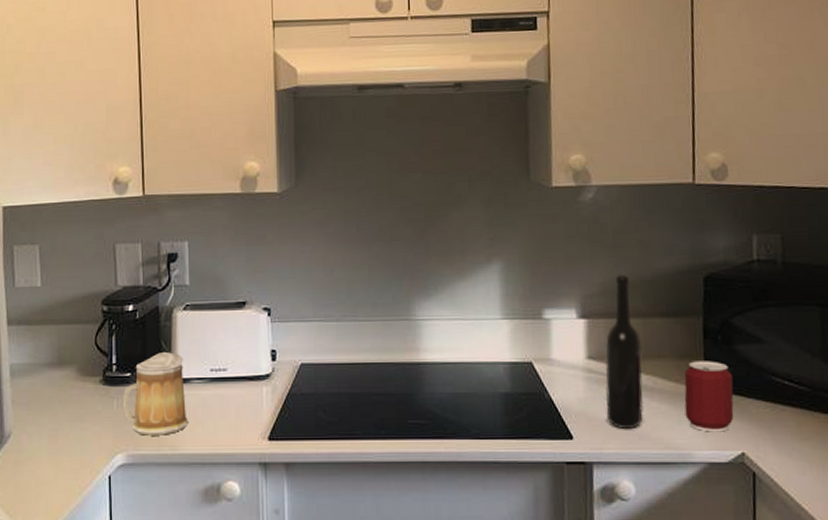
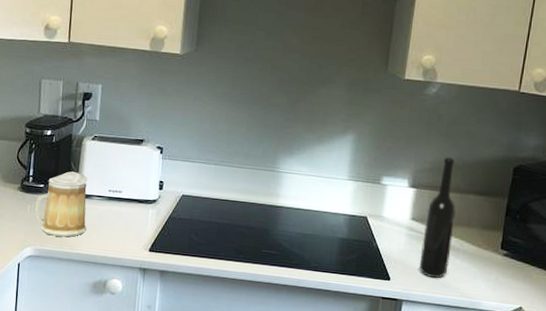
can: present [684,361,734,432] -> none [481,232,523,290]

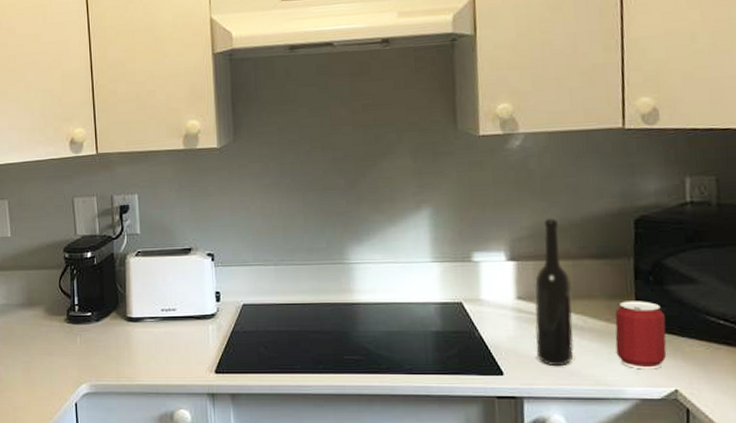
mug: present [34,171,88,237] -> none [85,294,144,368]
can: none [481,232,523,290] -> present [615,301,667,370]

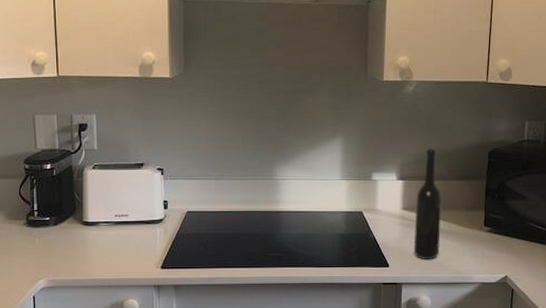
can: present [615,301,667,370] -> none [469,211,503,262]

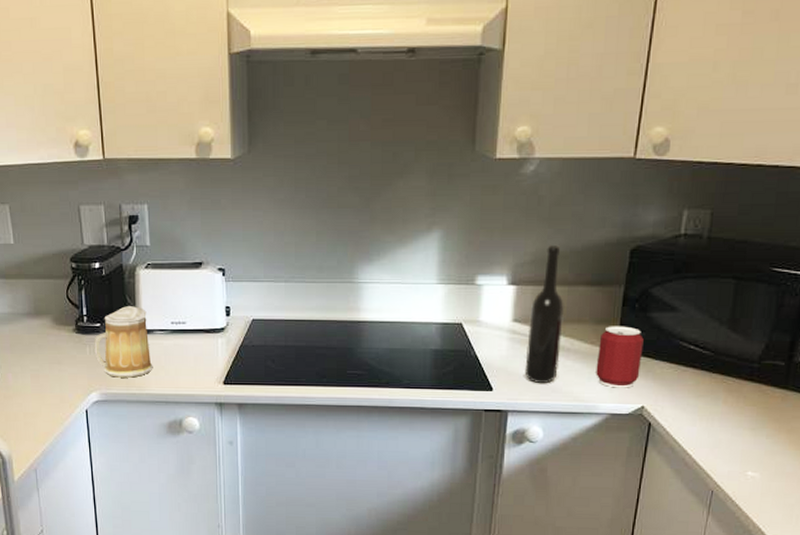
mug: none [43,202,98,266] -> present [94,306,153,378]
can: none [469,211,503,262] -> present [596,326,644,388]

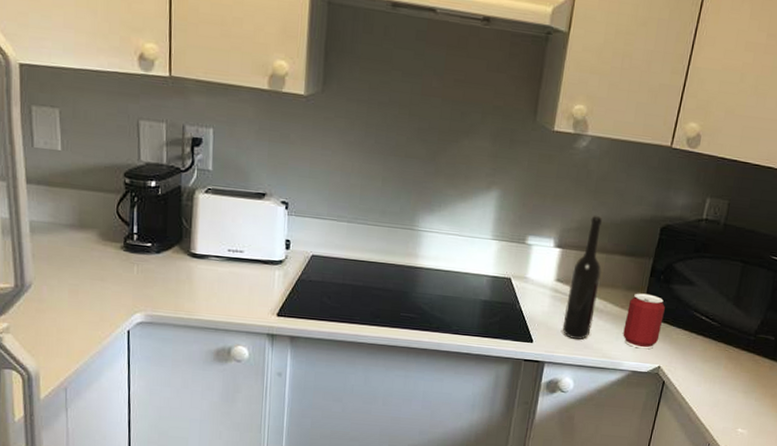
mug: present [94,306,153,378] -> none [142,228,205,302]

